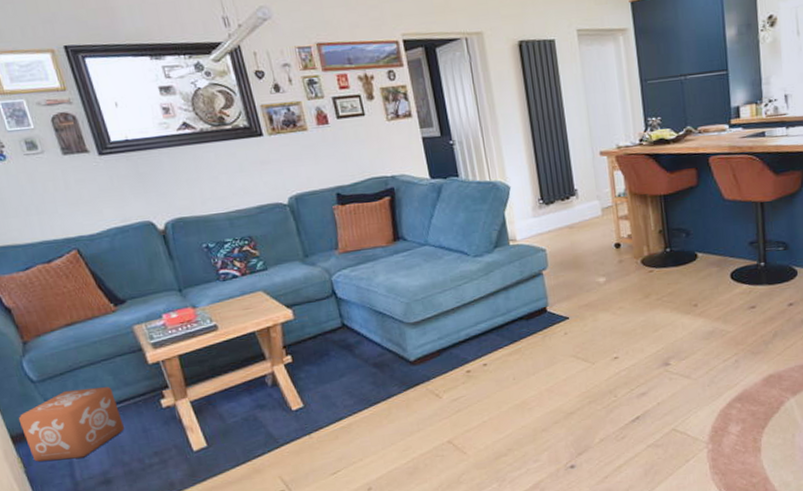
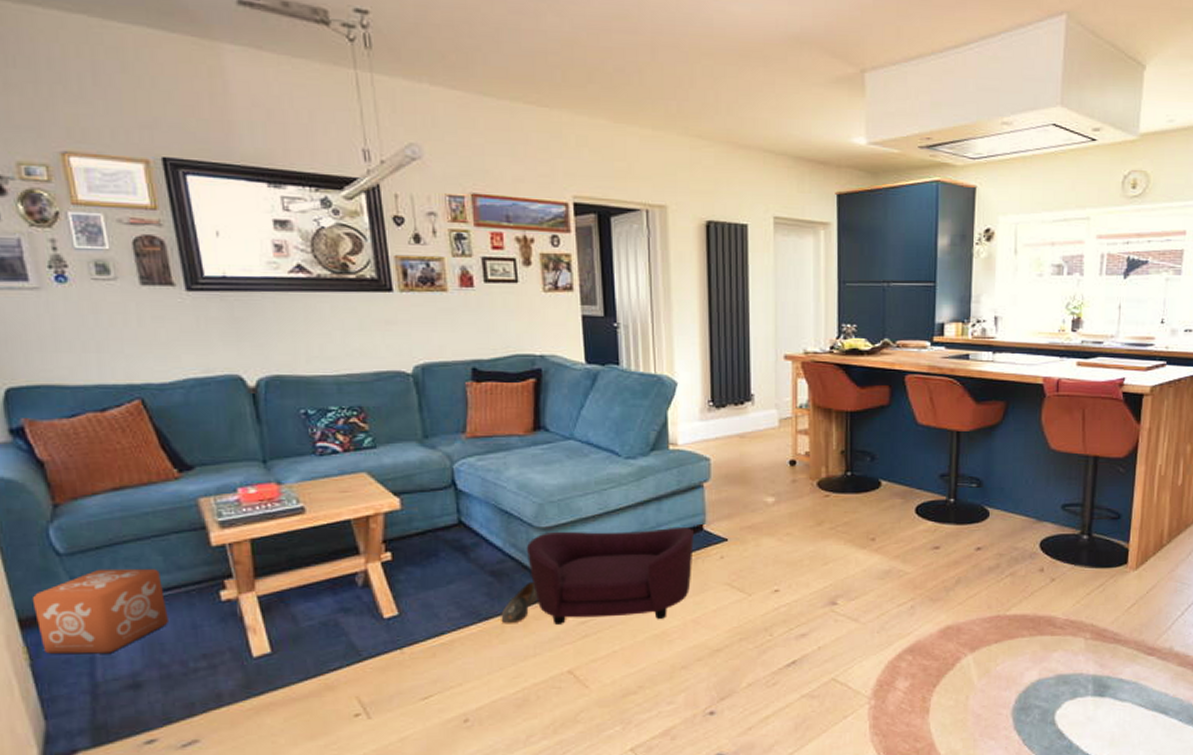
shoe: none [386,369,415,407] -> present [501,581,538,624]
dog bed: none [400,310,542,403] -> present [526,526,694,624]

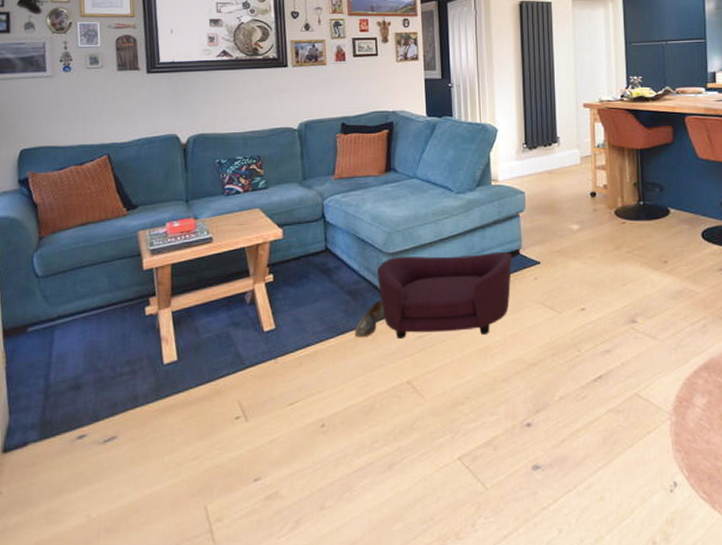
toy box: present [32,568,168,655] -> none [14,288,107,360]

